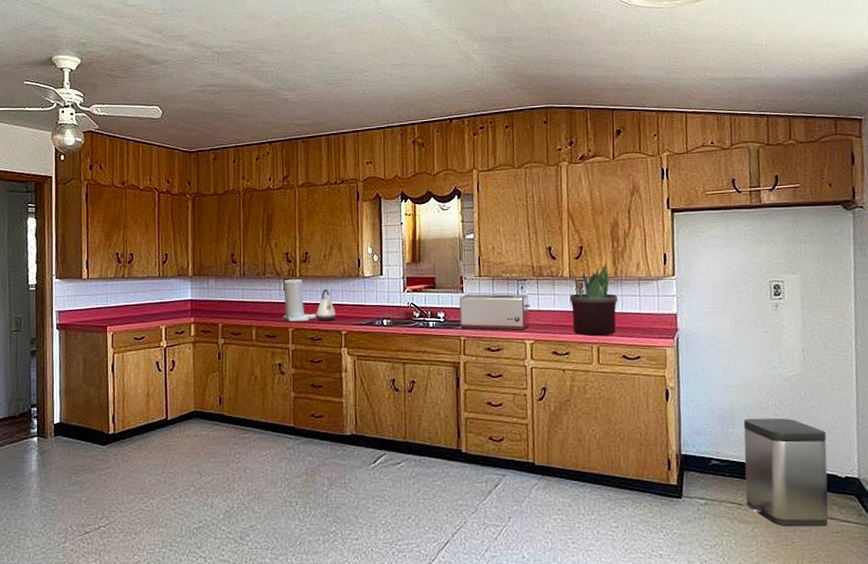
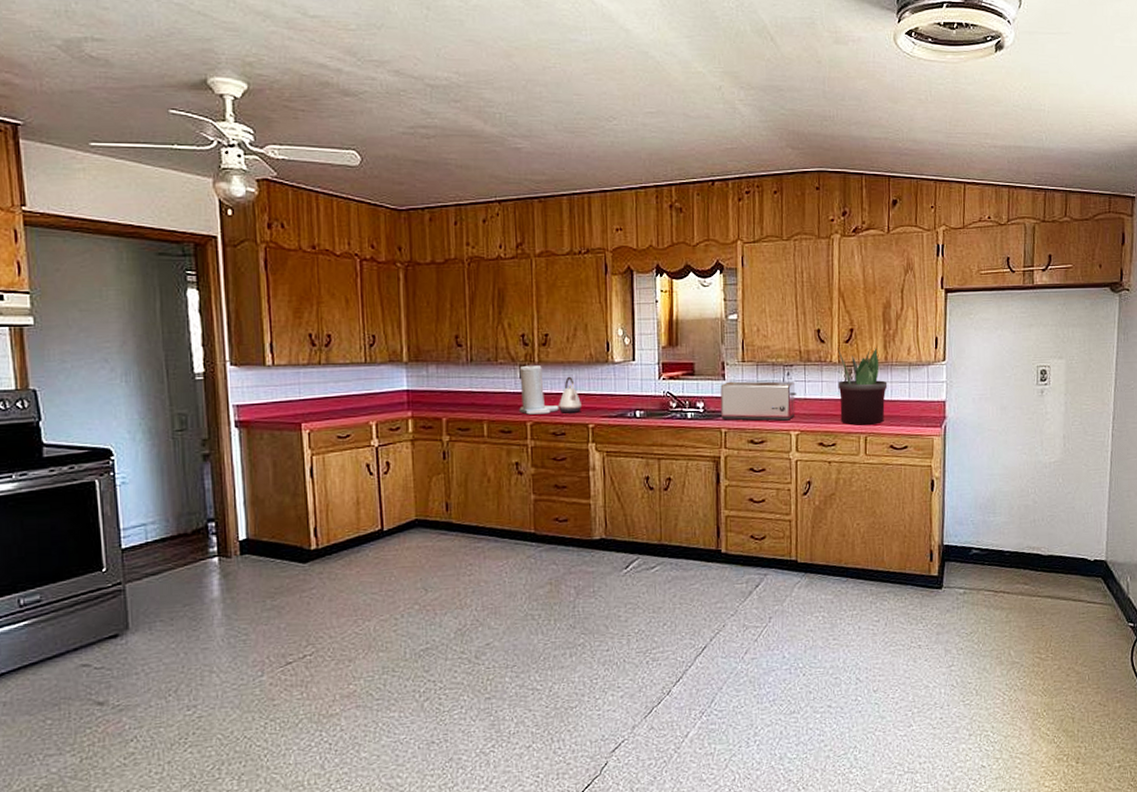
pedal bin: present [742,418,829,527] -> none [999,505,1080,611]

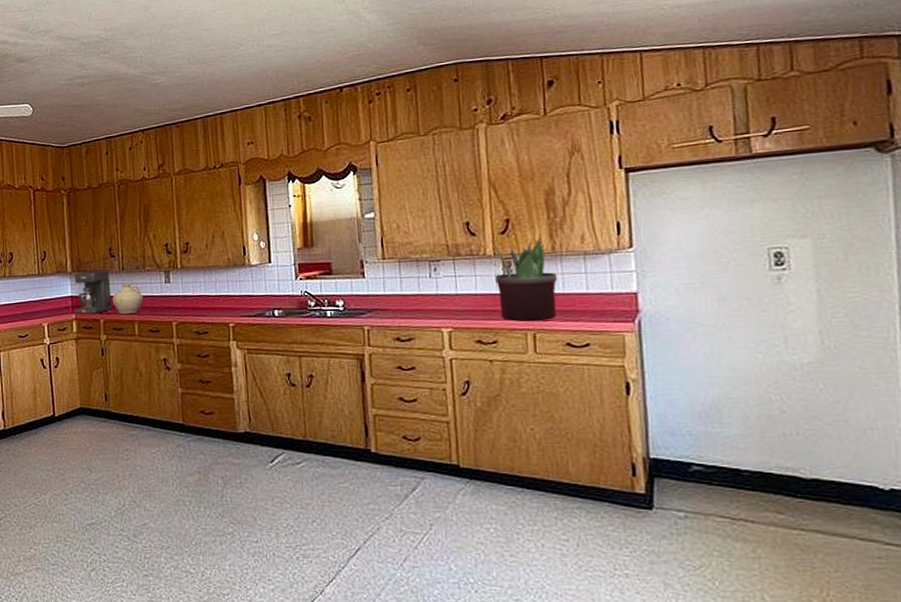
coffee maker: none [410,360,457,412] -> present [74,270,112,315]
ceramic jug: none [458,376,495,413] -> present [113,282,144,315]
paper towel: present [519,366,559,415] -> none [164,271,201,316]
kettle: present [559,376,583,413] -> none [200,279,223,314]
toaster: present [720,381,796,421] -> none [360,277,446,318]

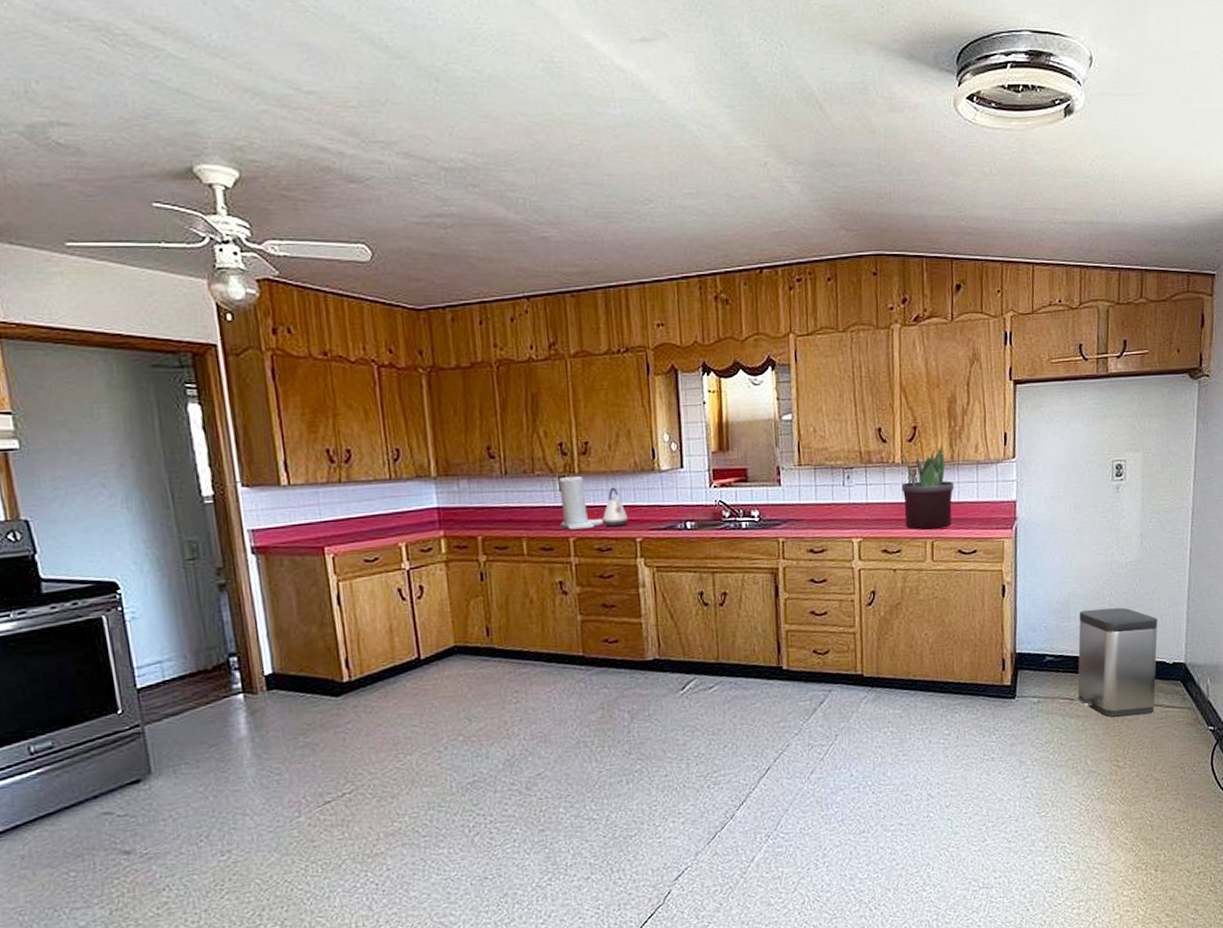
coffee maker: present [74,270,112,315] -> none [441,474,493,531]
ceramic jug: present [113,282,144,315] -> none [493,490,533,530]
paper towel: none [164,271,201,316] -> present [558,476,604,530]
kettle: none [200,279,223,314] -> present [603,487,629,527]
pedal bin: none [735,415,867,550] -> present [1074,607,1158,718]

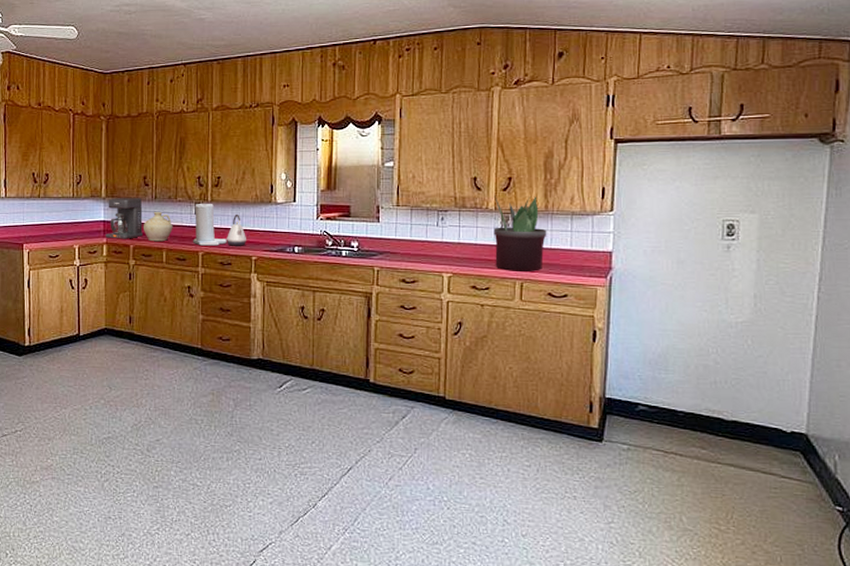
coffee maker: none [441,474,493,531] -> present [105,197,143,239]
ceramic jug: none [493,490,533,530] -> present [144,211,173,242]
pedal bin: present [1074,607,1158,718] -> none [669,364,773,481]

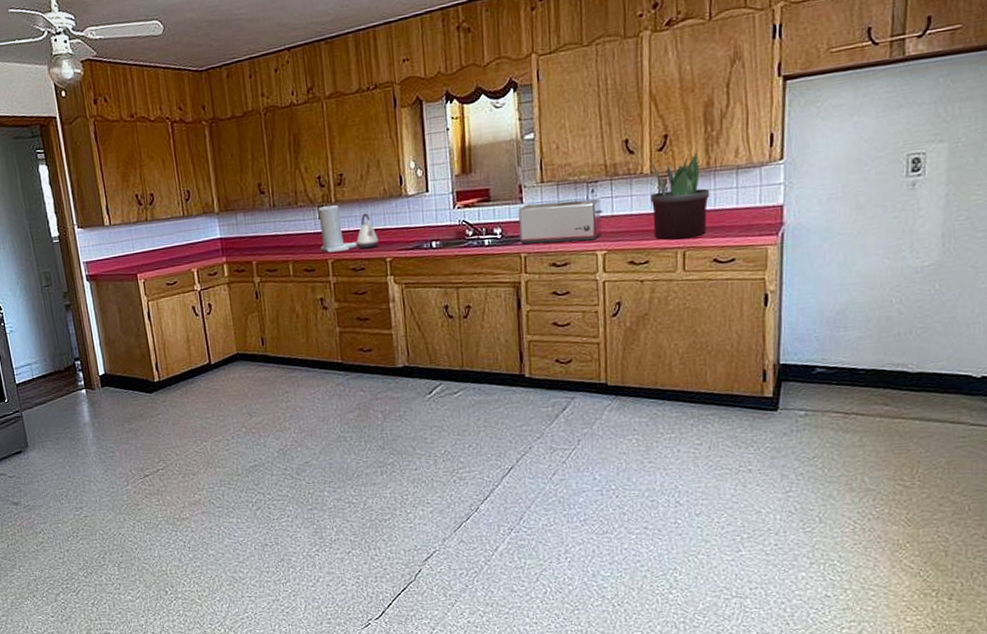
coffee maker: present [105,197,143,239] -> none [222,208,265,258]
ceramic jug: present [144,211,173,242] -> none [264,220,297,255]
toaster: none [375,224,450,263] -> present [518,199,602,245]

